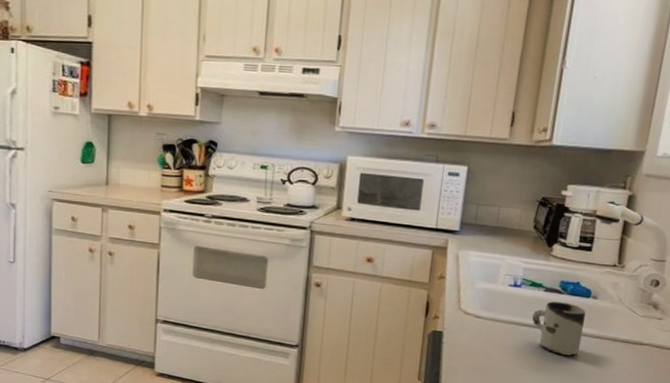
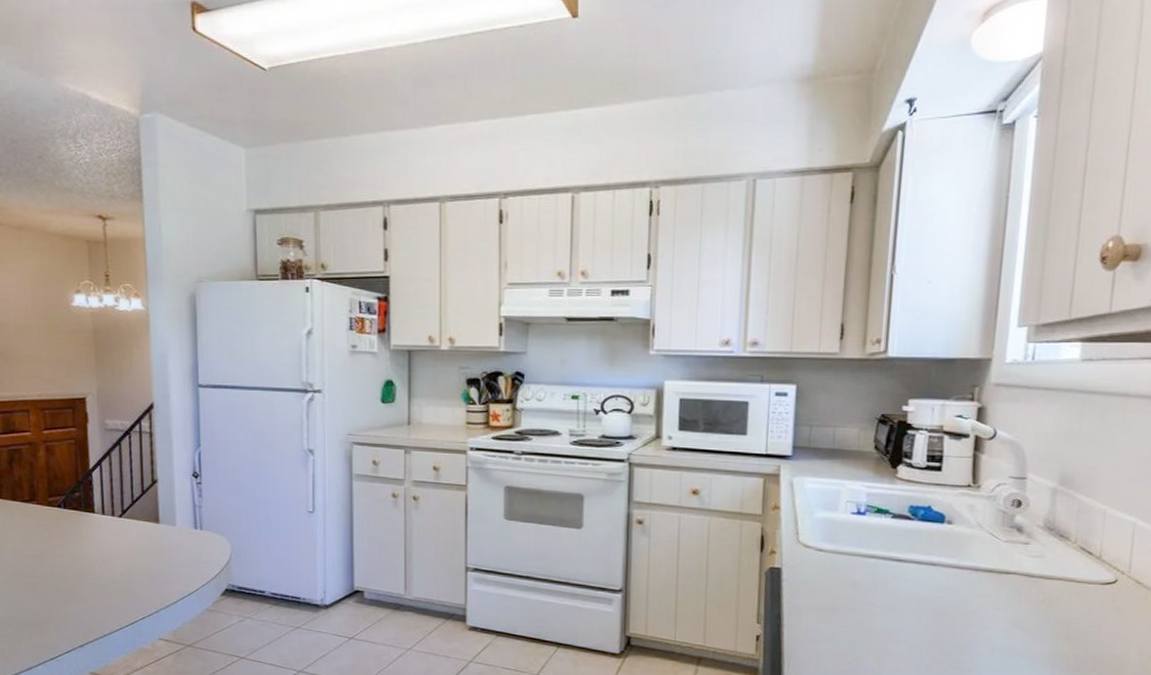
cup: present [531,301,586,355] -> none [880,529,941,589]

